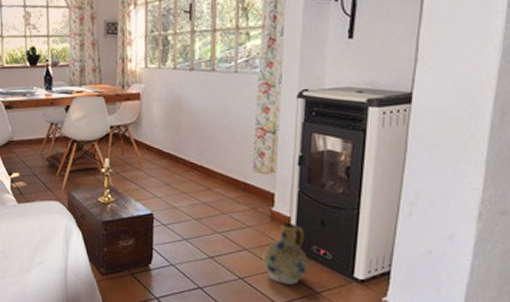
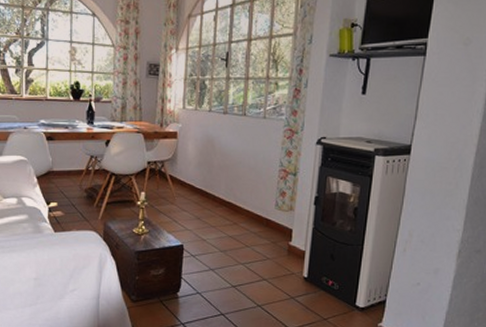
ceramic jug: present [262,222,309,285] -> none [279,256,319,312]

